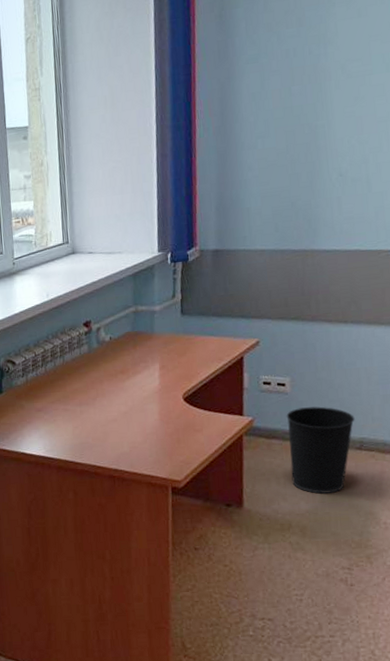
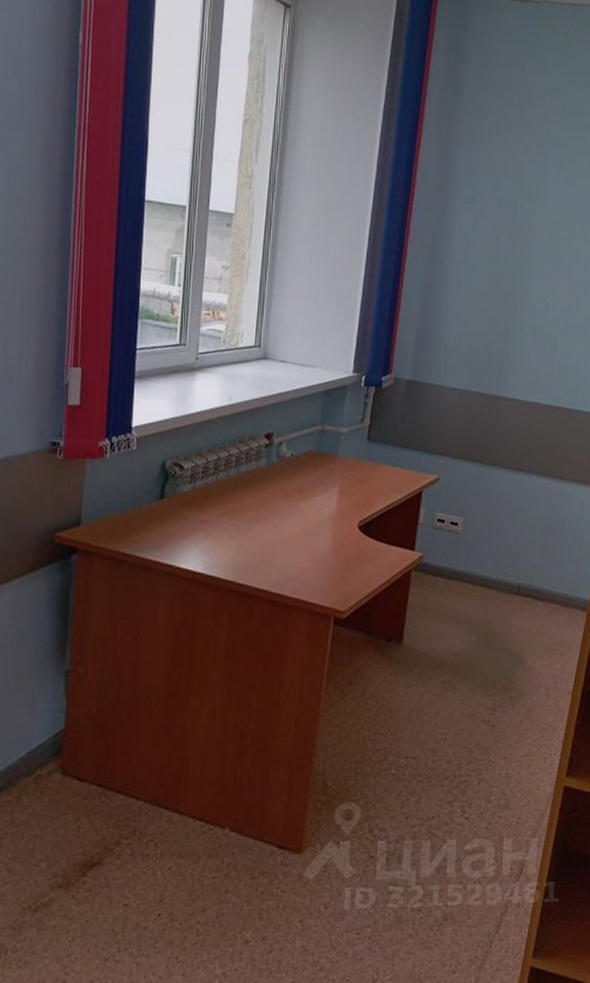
wastebasket: present [286,406,355,494] -> none [452,548,516,635]

